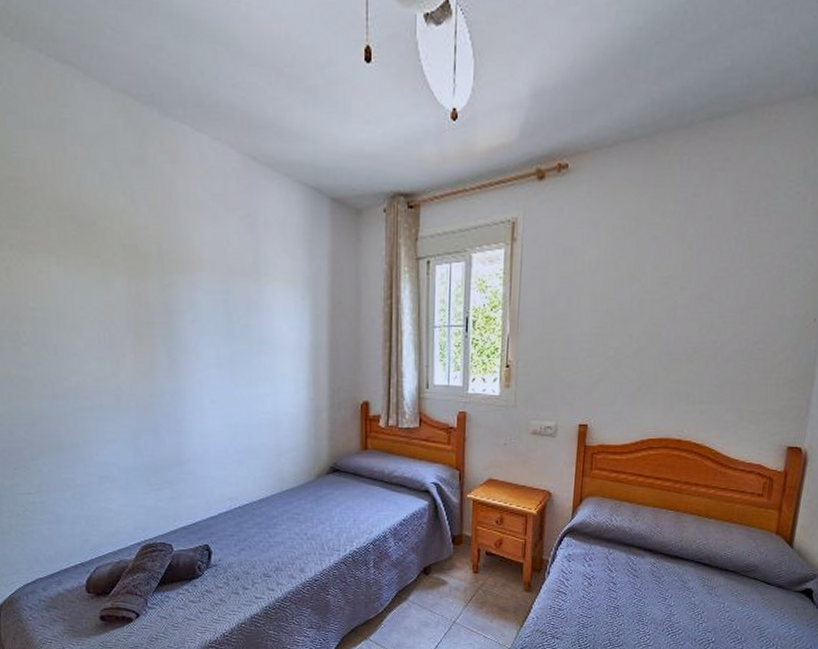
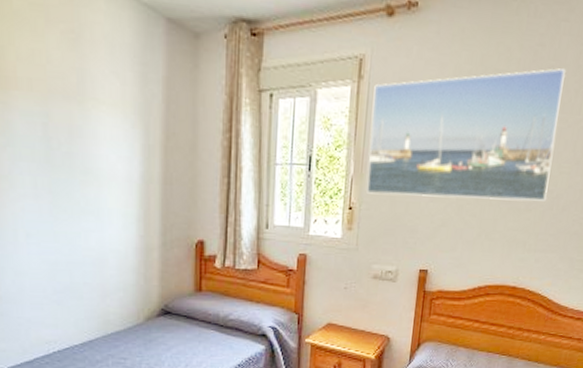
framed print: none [523,218,724,353] -> present [366,68,566,201]

